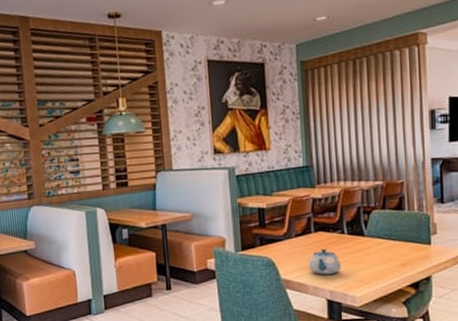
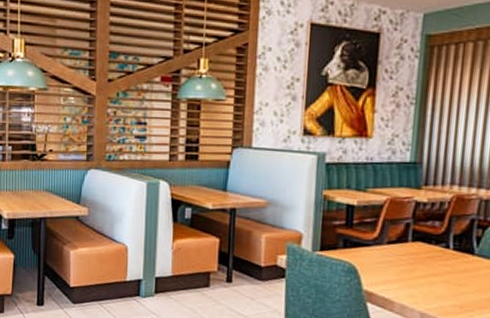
teapot: present [309,248,341,275] -> none [399,262,440,294]

